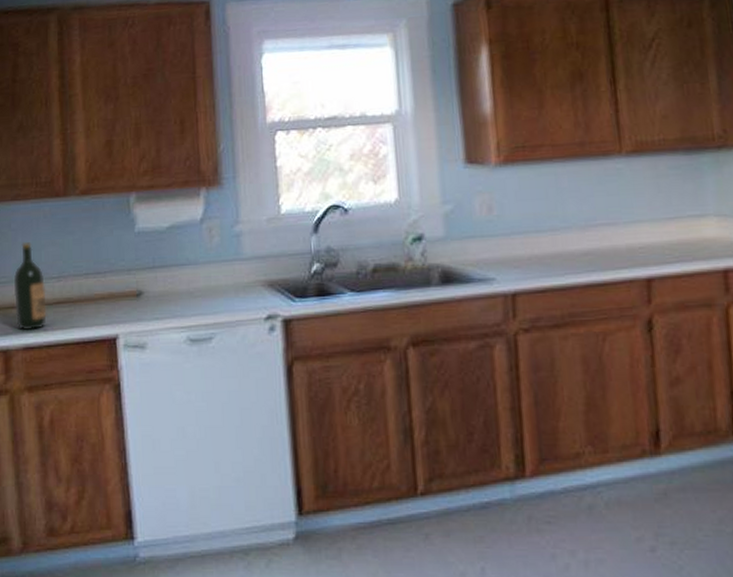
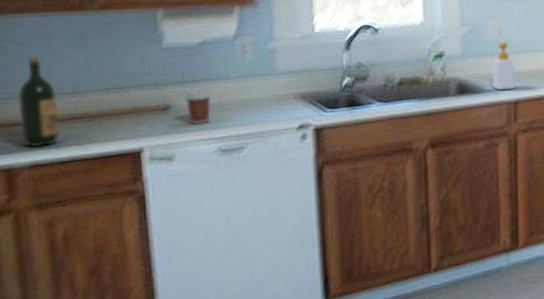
coffee cup: none [155,275,180,313] -> present [184,89,211,126]
soap bottle: none [483,221,513,281] -> present [492,41,516,91]

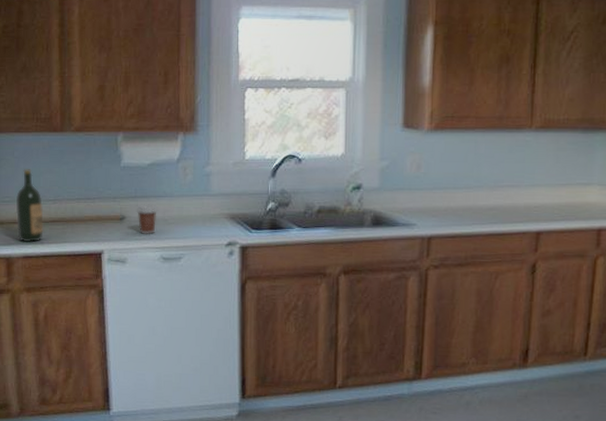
soap bottle: present [492,41,516,91] -> none [407,177,431,226]

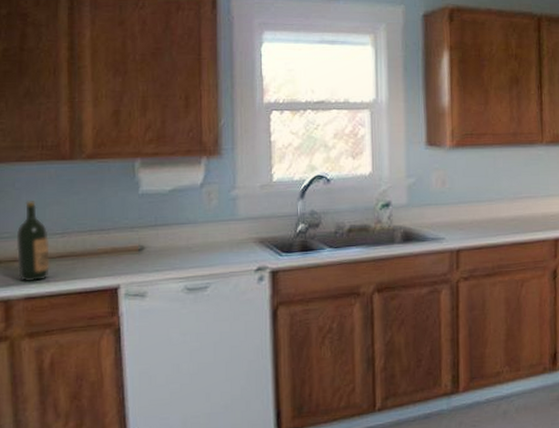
coffee cup: present [136,204,157,235] -> none [156,232,180,266]

